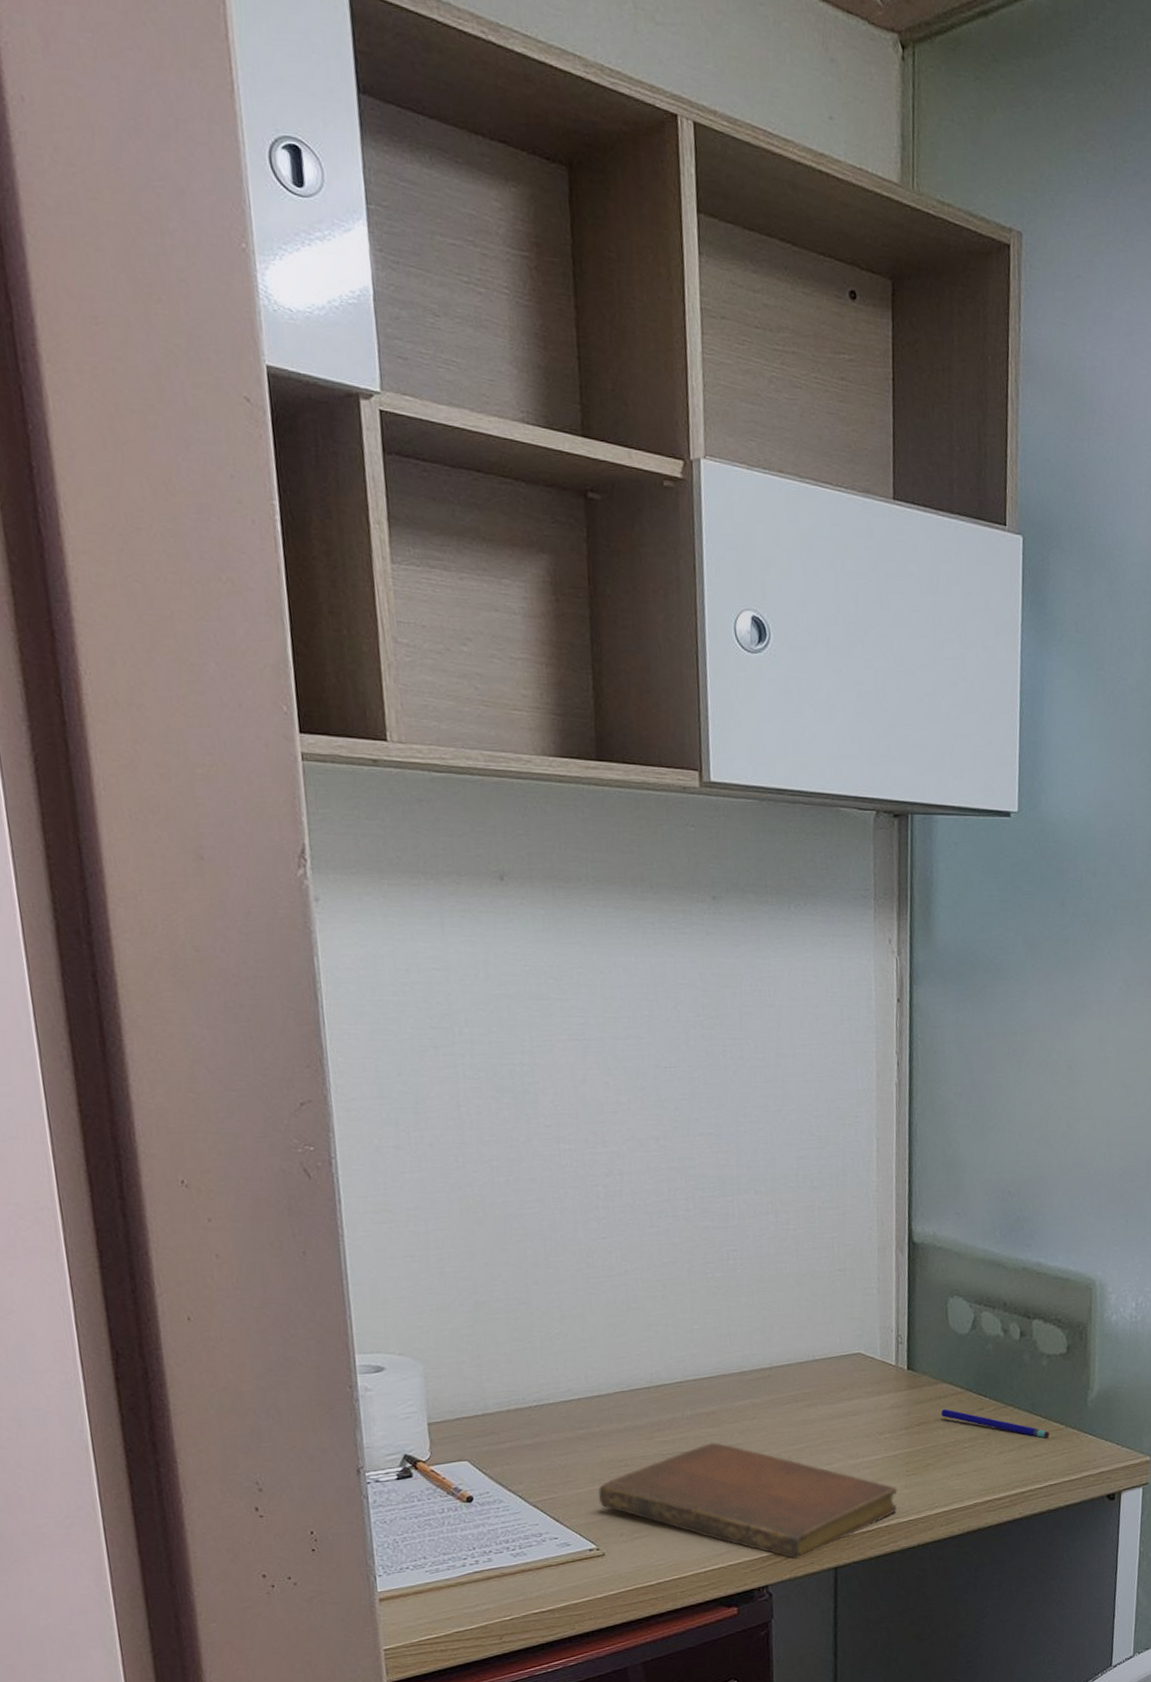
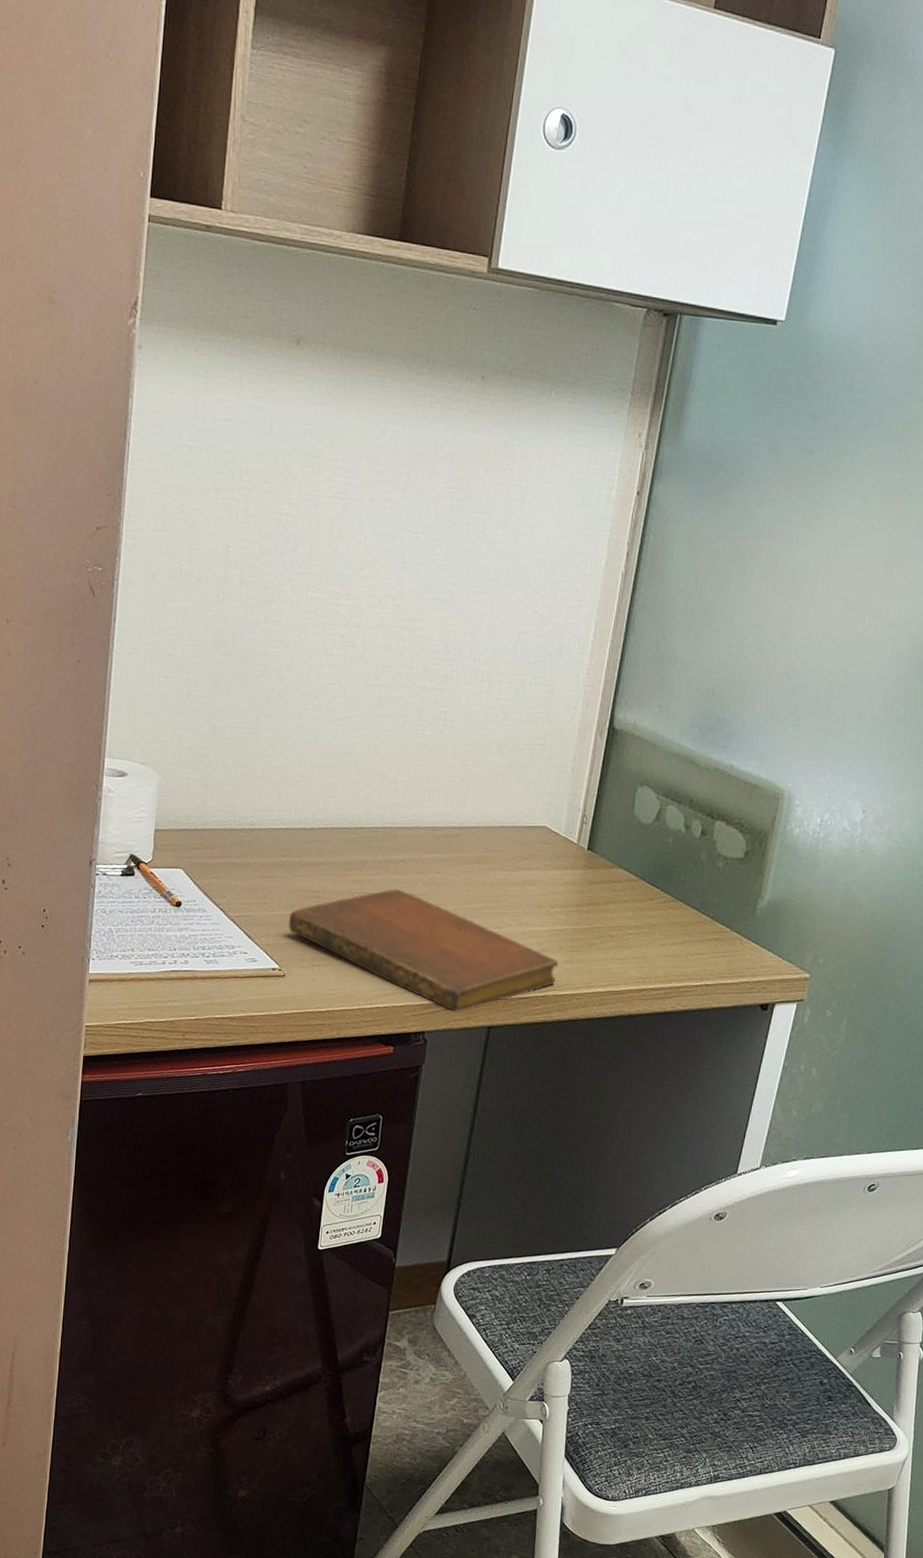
pen: present [940,1409,1050,1438] -> none [611,893,714,938]

